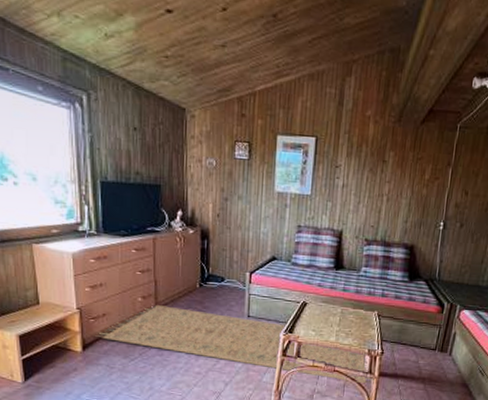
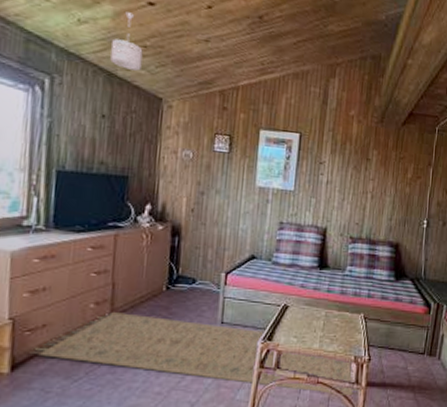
pendant lamp: none [137,22,165,82] -> present [110,12,143,71]

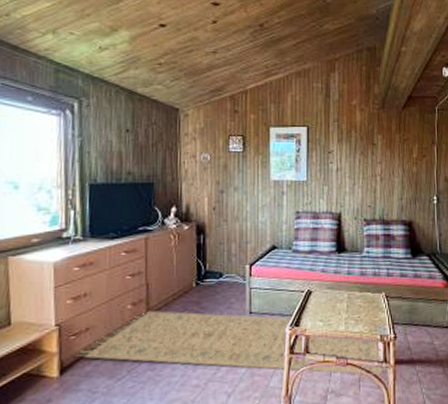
pendant lamp: present [110,12,143,71] -> none [130,35,158,86]

